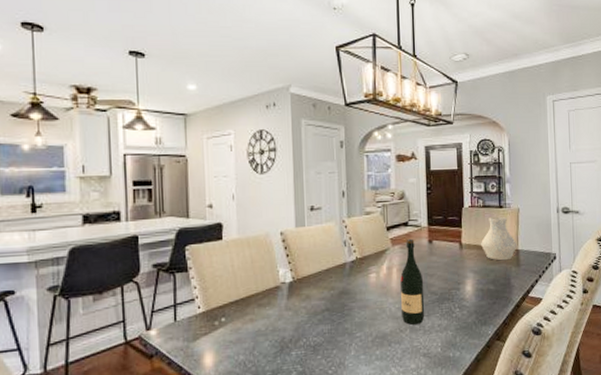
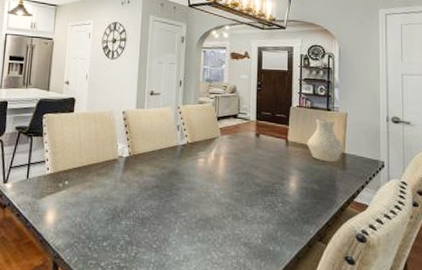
wine bottle: present [400,238,425,325] -> none [226,130,249,213]

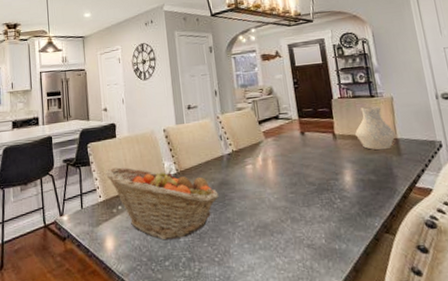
fruit basket: none [56,142,167,221] -> present [105,167,219,240]

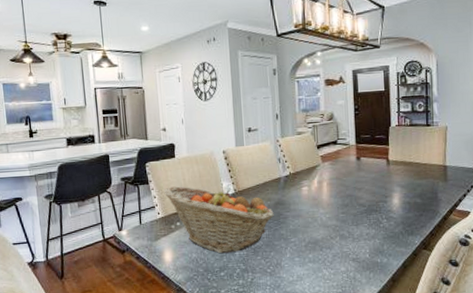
vase: present [355,106,396,150] -> none [408,134,445,176]

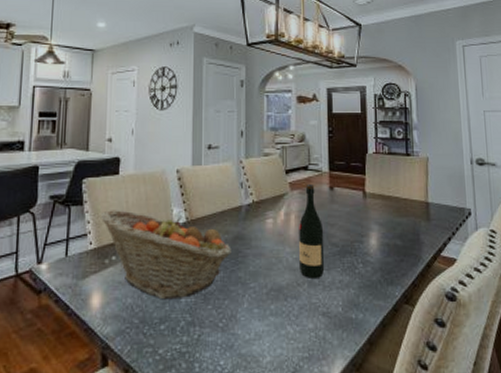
wine bottle: none [330,155,354,233] -> present [299,183,325,278]

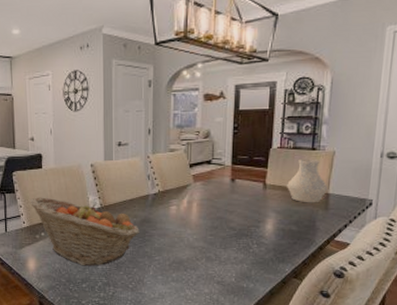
wine bottle: present [299,183,325,278] -> none [199,176,223,255]
vase: none [387,165,427,214] -> present [287,158,328,203]

